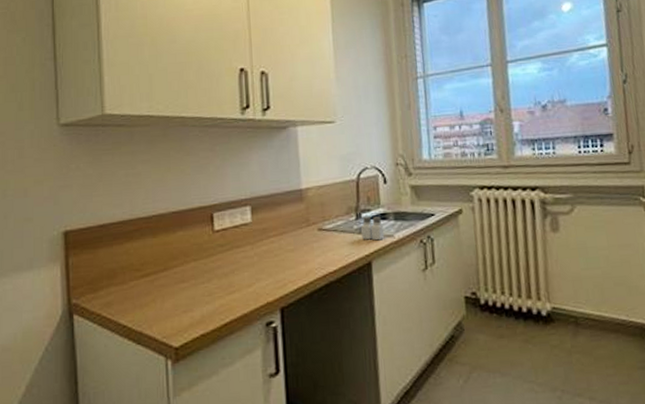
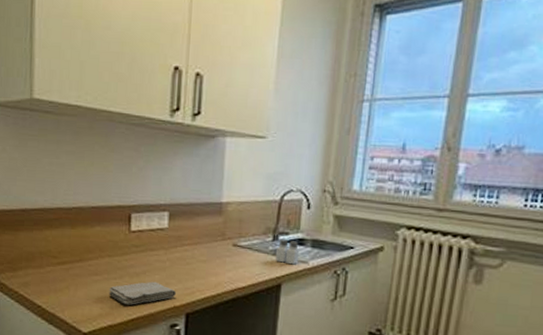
washcloth: none [198,279,269,309] -> present [109,281,177,305]

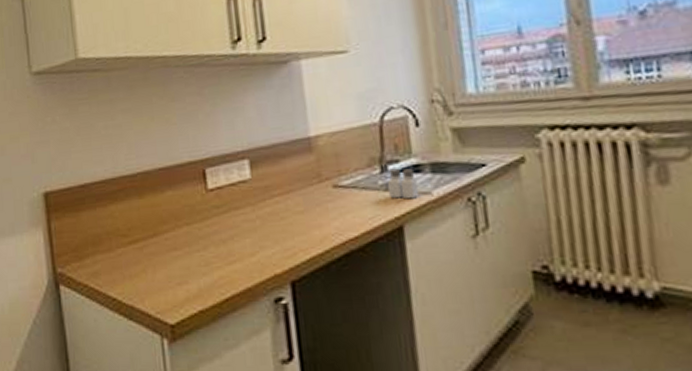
washcloth: present [109,281,177,305] -> none [193,247,275,282]

